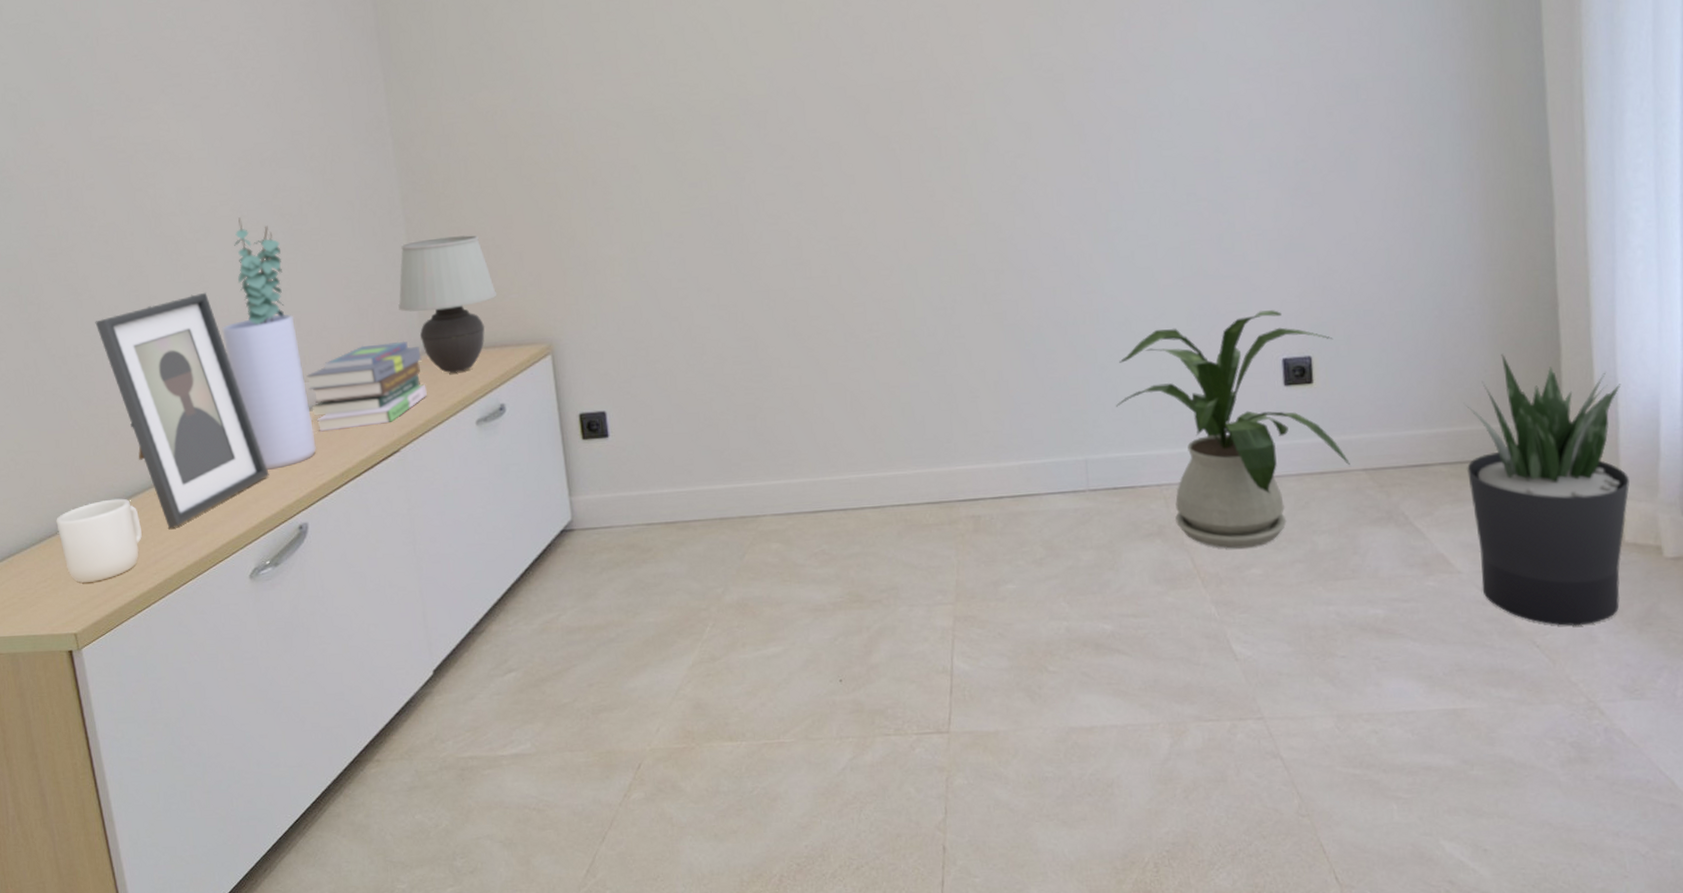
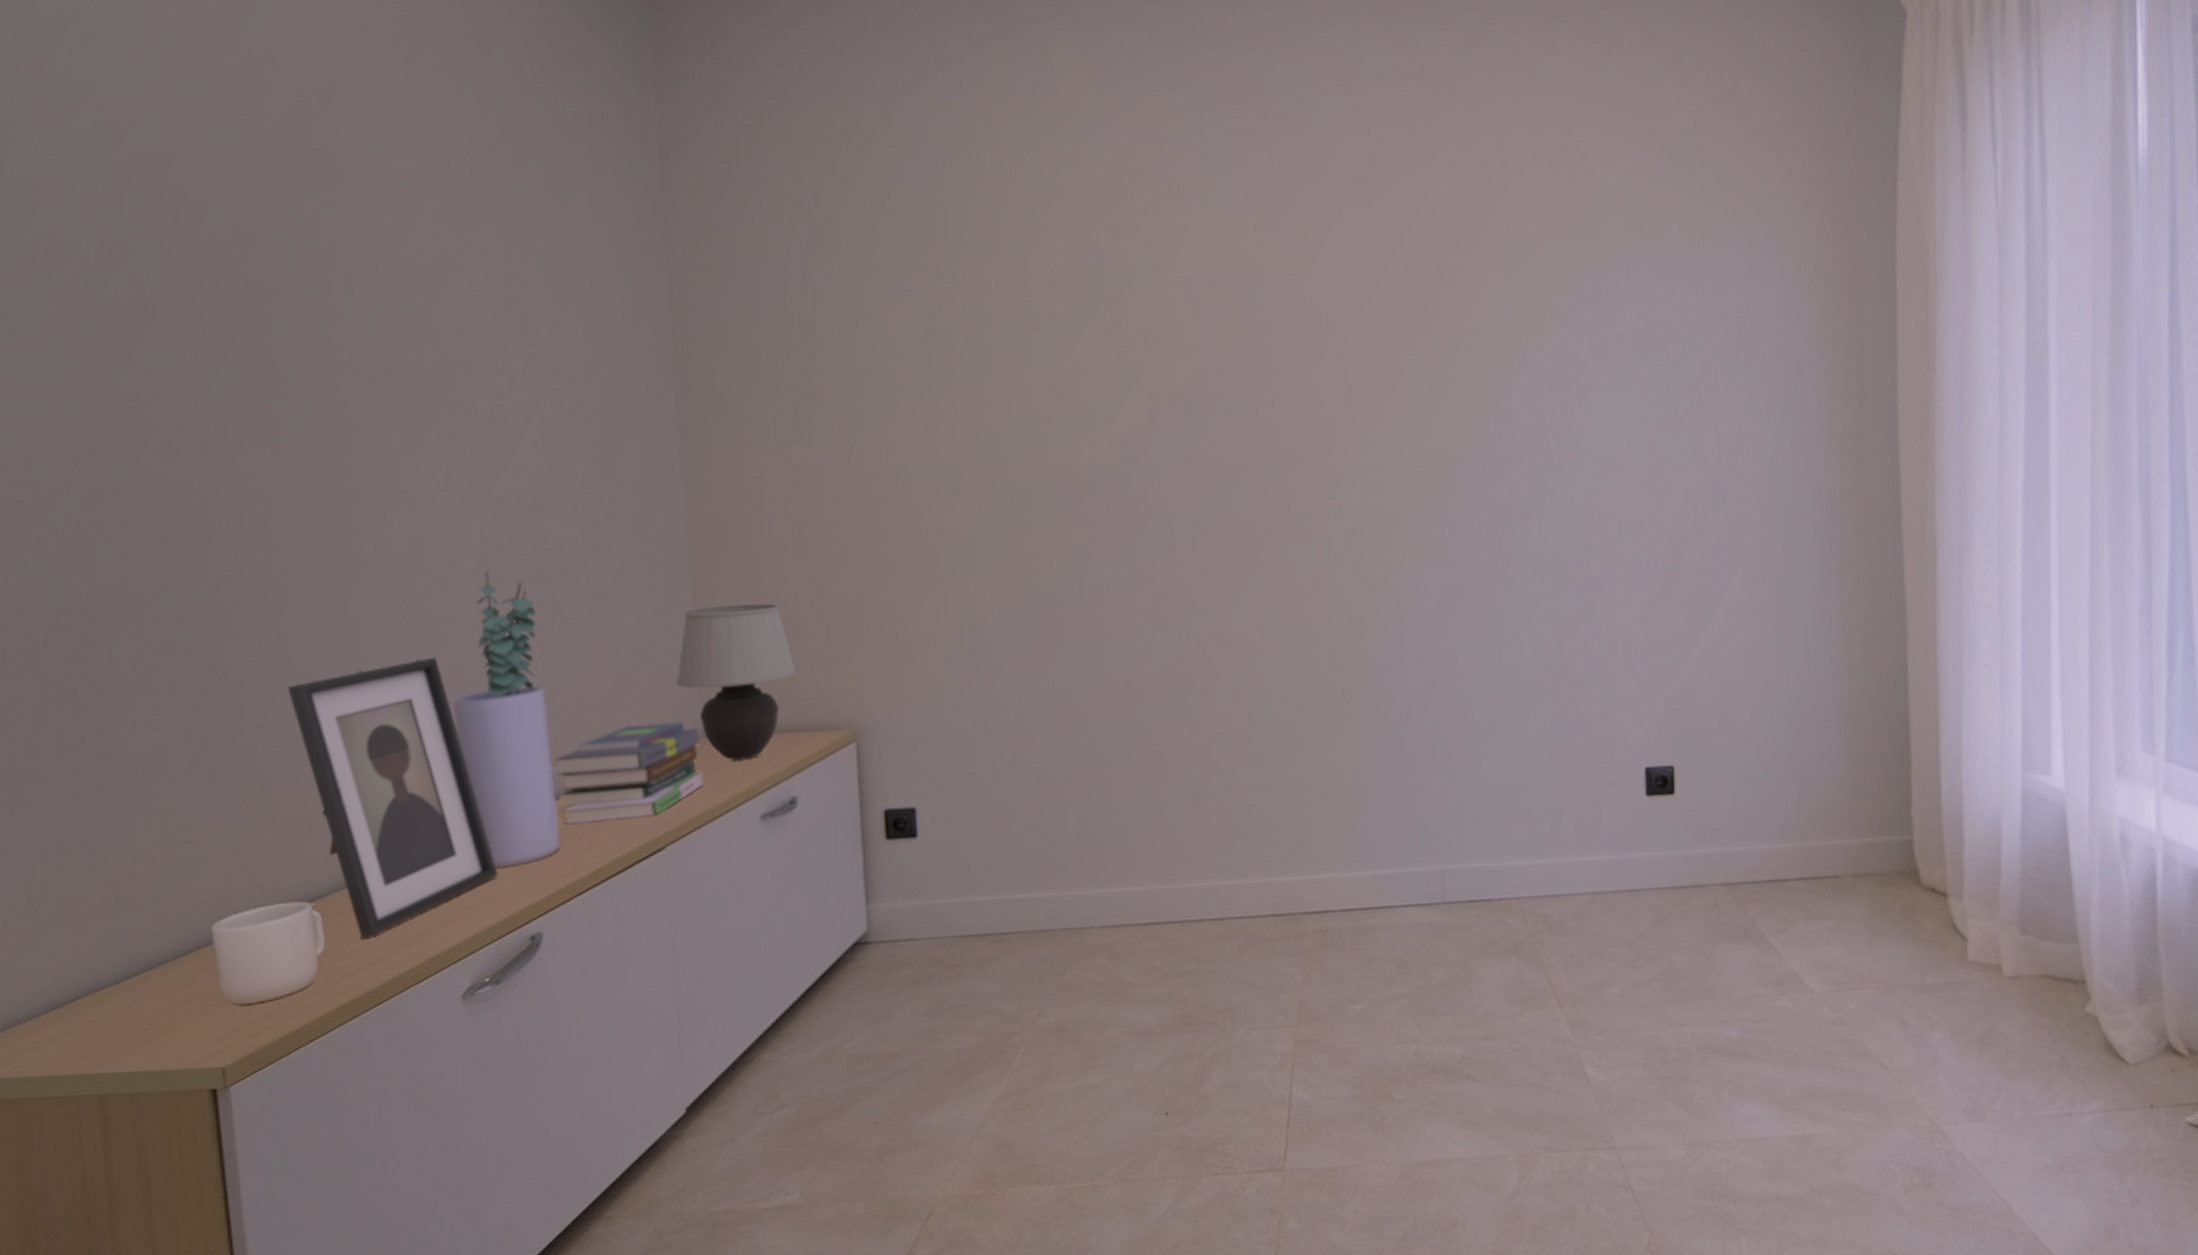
house plant: present [1115,310,1350,549] -> none [1475,717,1709,966]
planter: present [1465,353,1630,626] -> none [1820,768,1973,1047]

